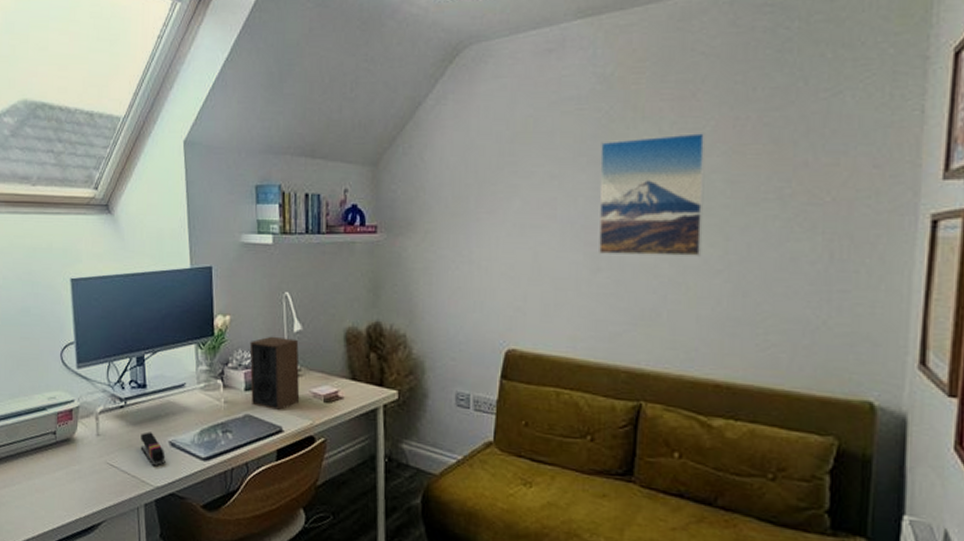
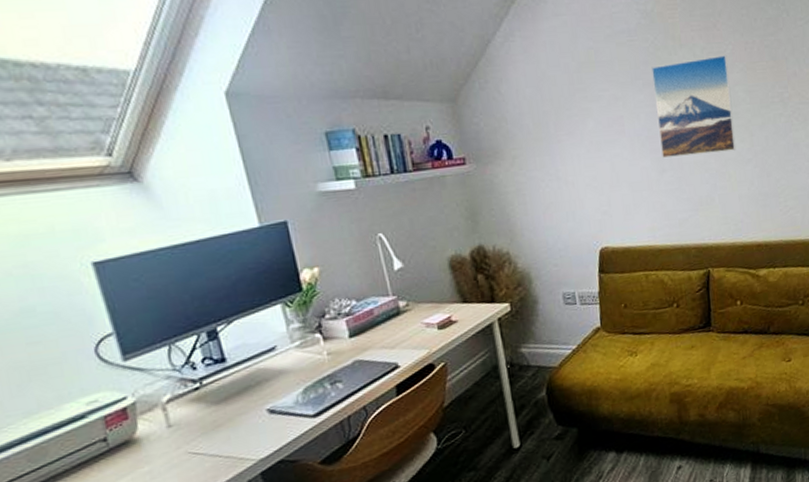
stapler: present [140,432,166,468] -> none [228,405,266,441]
speaker: present [249,336,300,411] -> none [346,276,413,350]

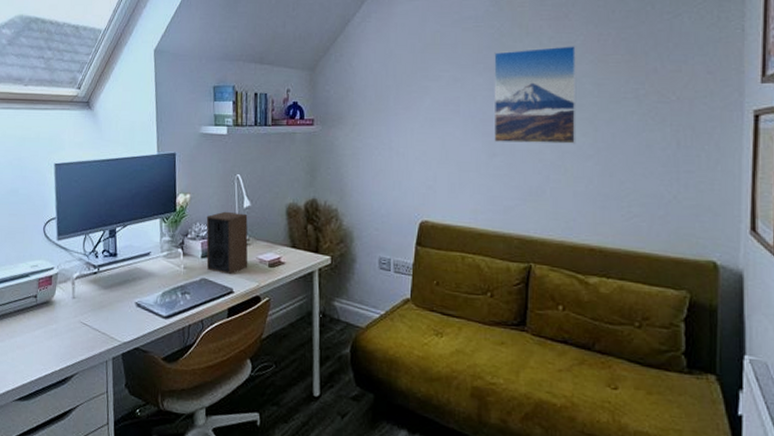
speaker: none [346,276,413,350] -> present [206,211,248,275]

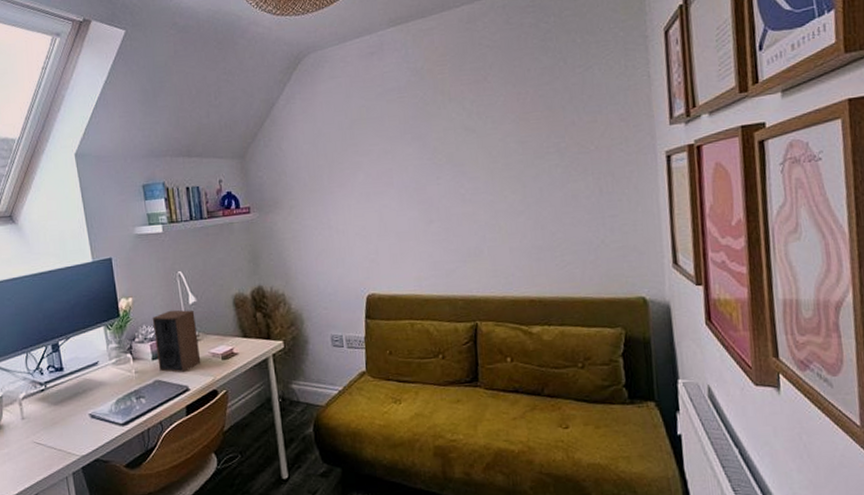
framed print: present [493,46,577,144] -> none [420,107,507,209]

